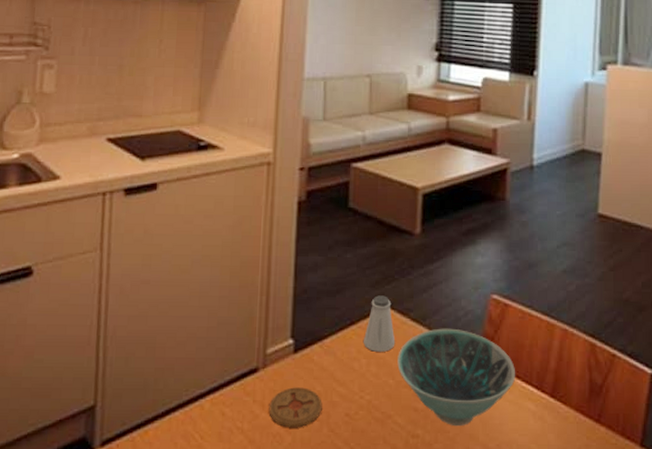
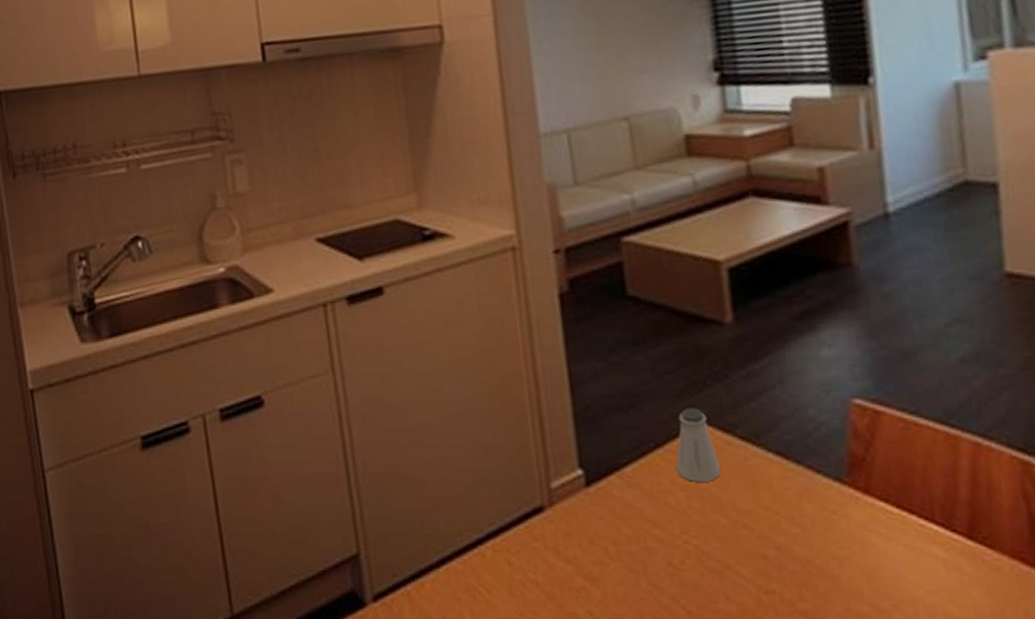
coaster: present [268,387,322,428] -> none [565,530,635,581]
bowl: present [397,328,516,427] -> none [727,447,908,580]

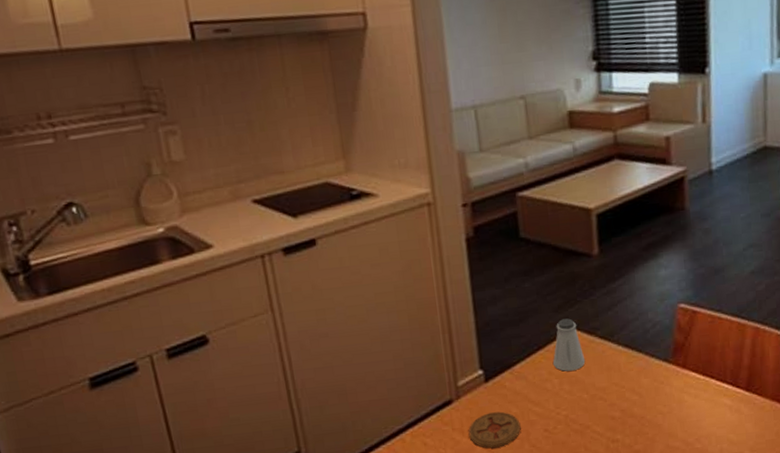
coaster: none [565,530,635,581] -> present [468,411,521,448]

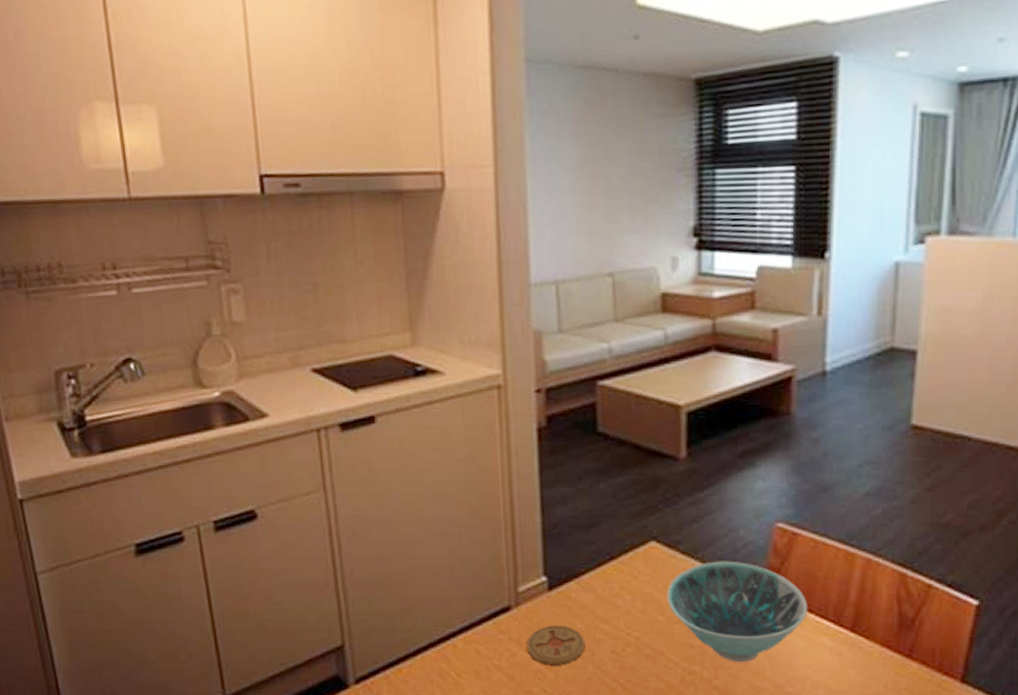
saltshaker: present [552,318,586,372] -> none [625,528,664,587]
bowl: none [589,340,710,428] -> present [667,561,808,663]

